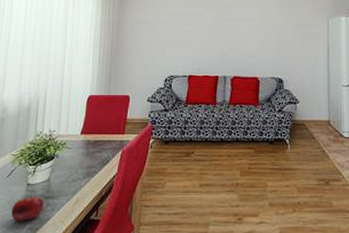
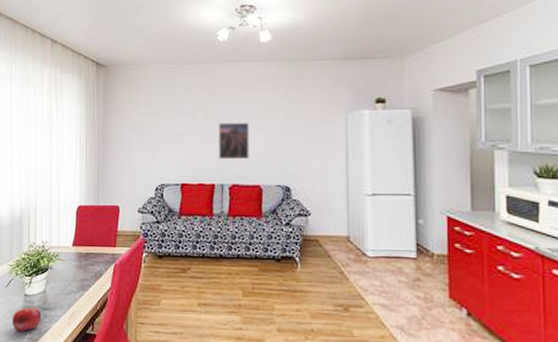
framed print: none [223,23,249,55] -> present [219,122,249,160]

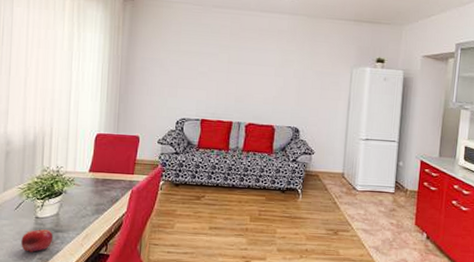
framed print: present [219,122,249,160] -> none [238,66,268,102]

